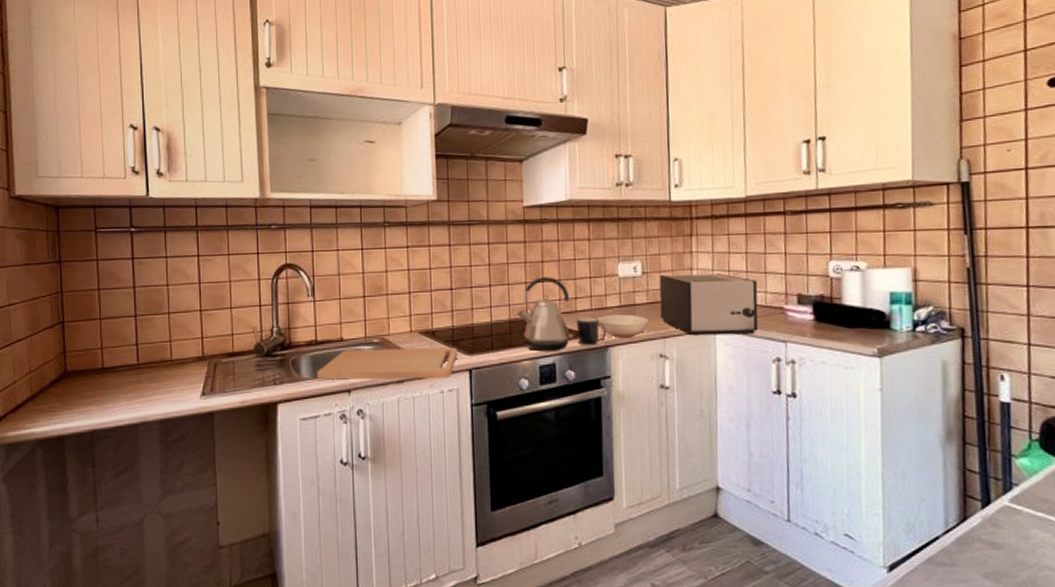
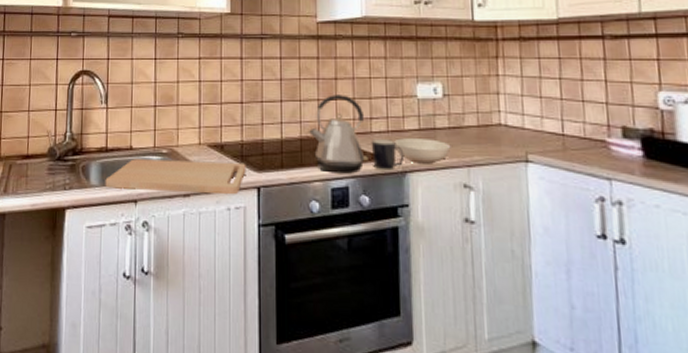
toaster: present [659,274,759,336] -> none [462,97,577,169]

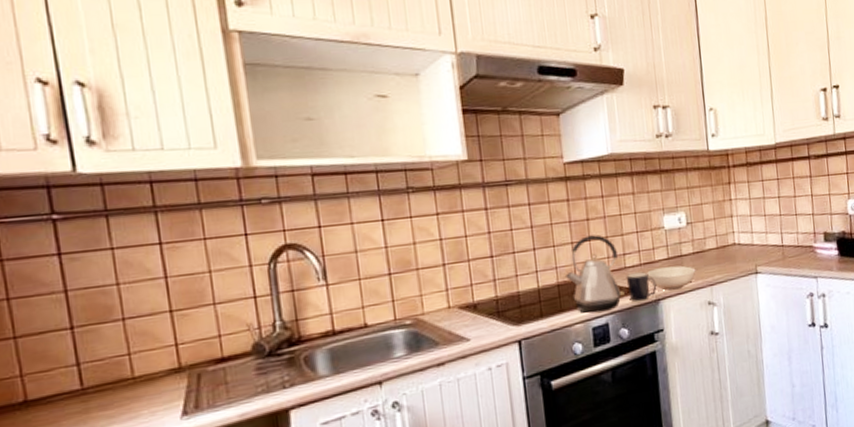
cutting board: present [105,159,246,195] -> none [337,319,505,376]

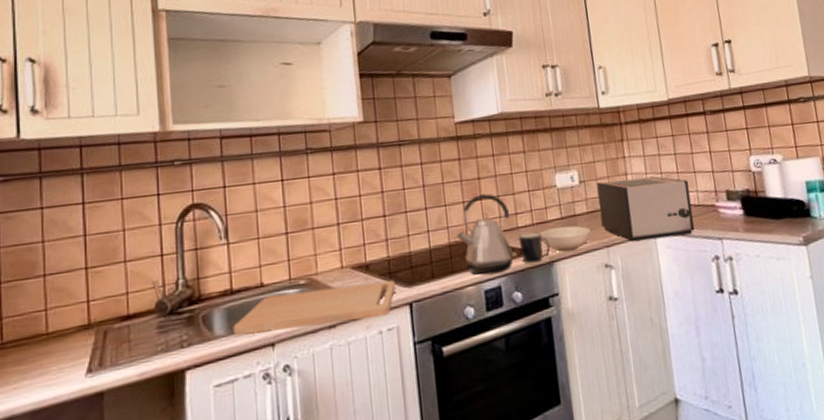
cutting board: none [337,319,505,376] -> present [233,280,396,336]
toaster: none [703,218,793,281] -> present [597,176,695,243]

